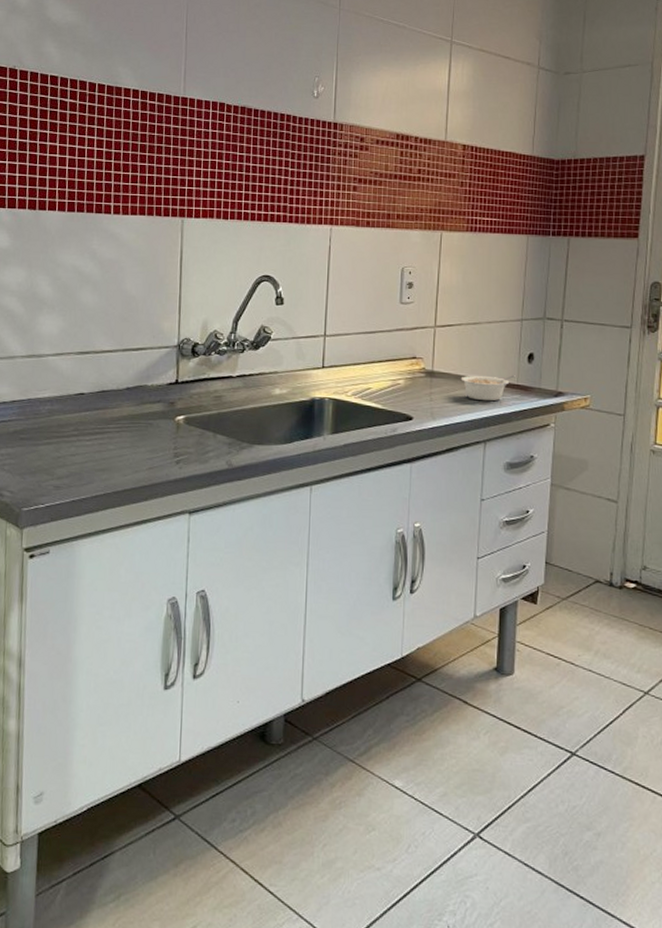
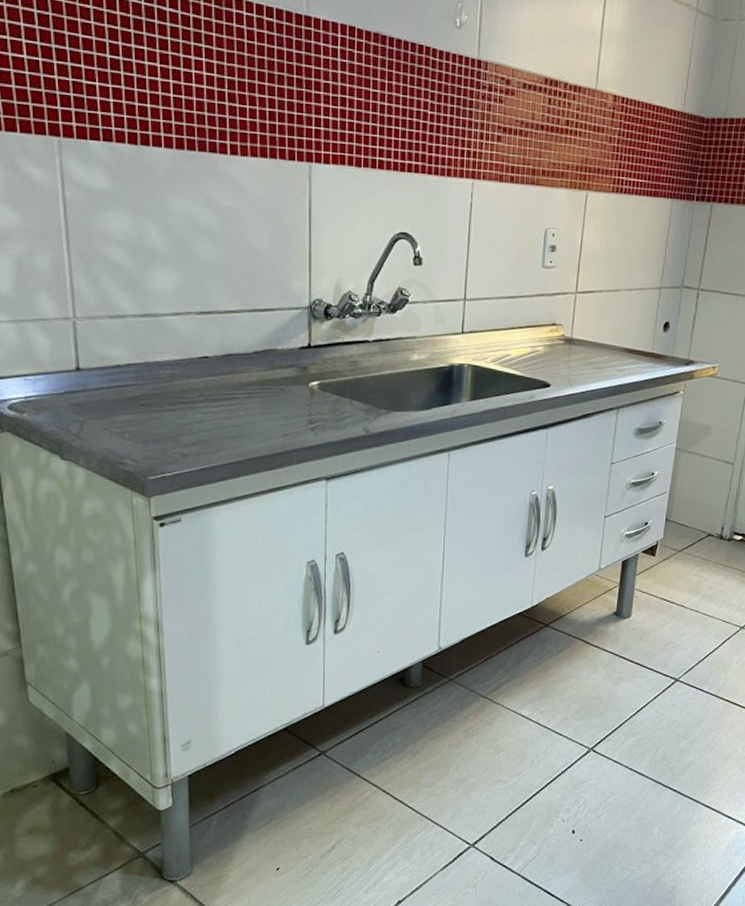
legume: present [460,375,515,402] -> none [598,343,651,369]

